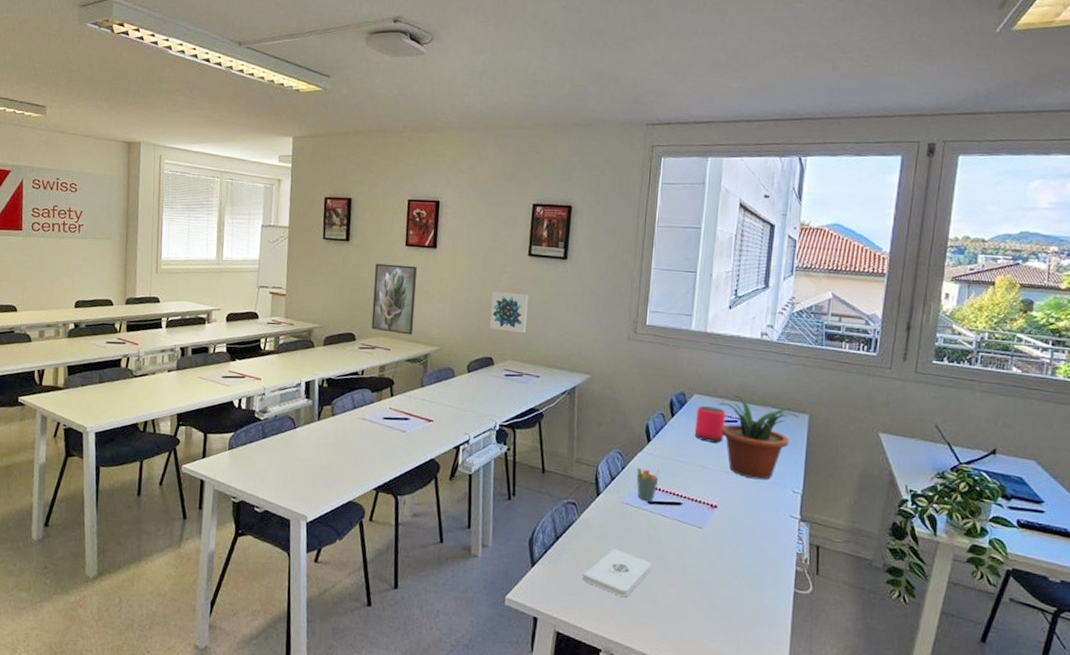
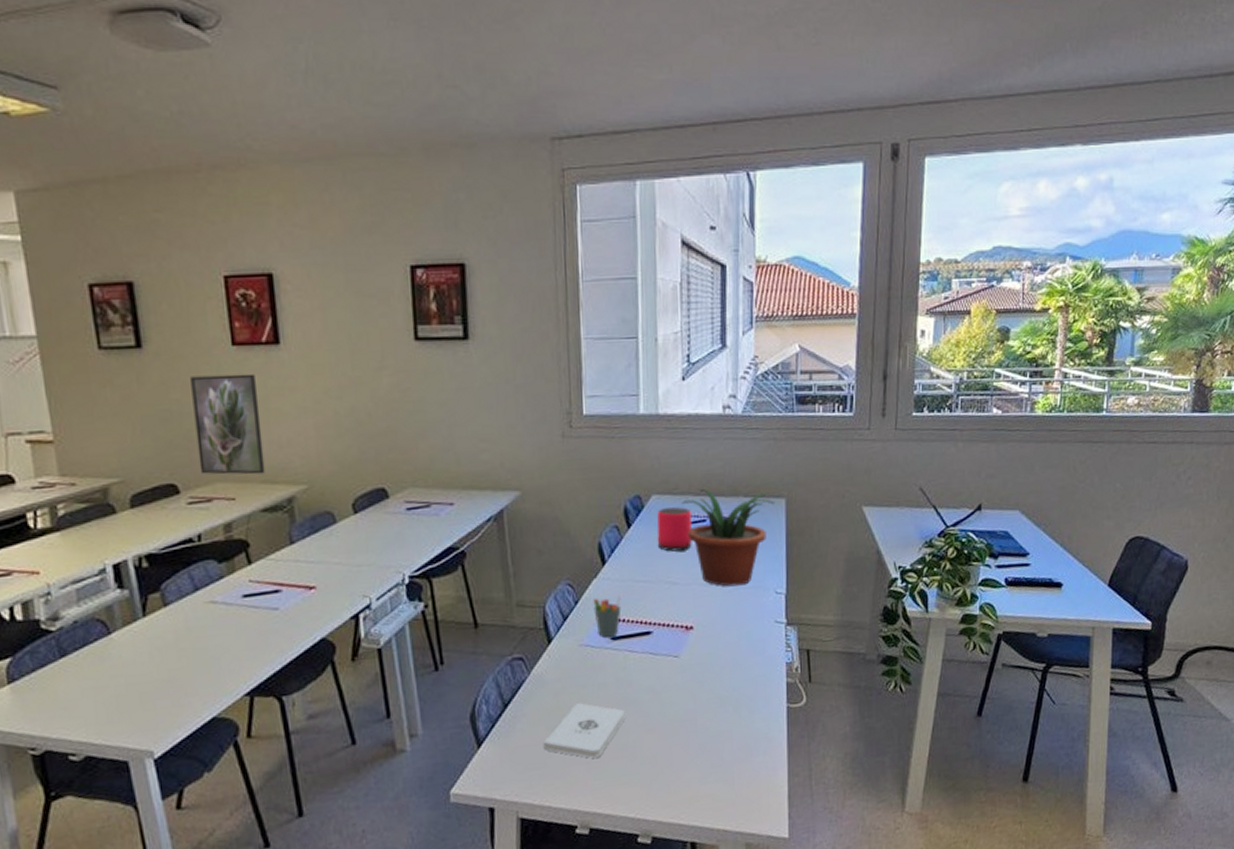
wall art: present [489,291,529,333] -> none [370,394,427,450]

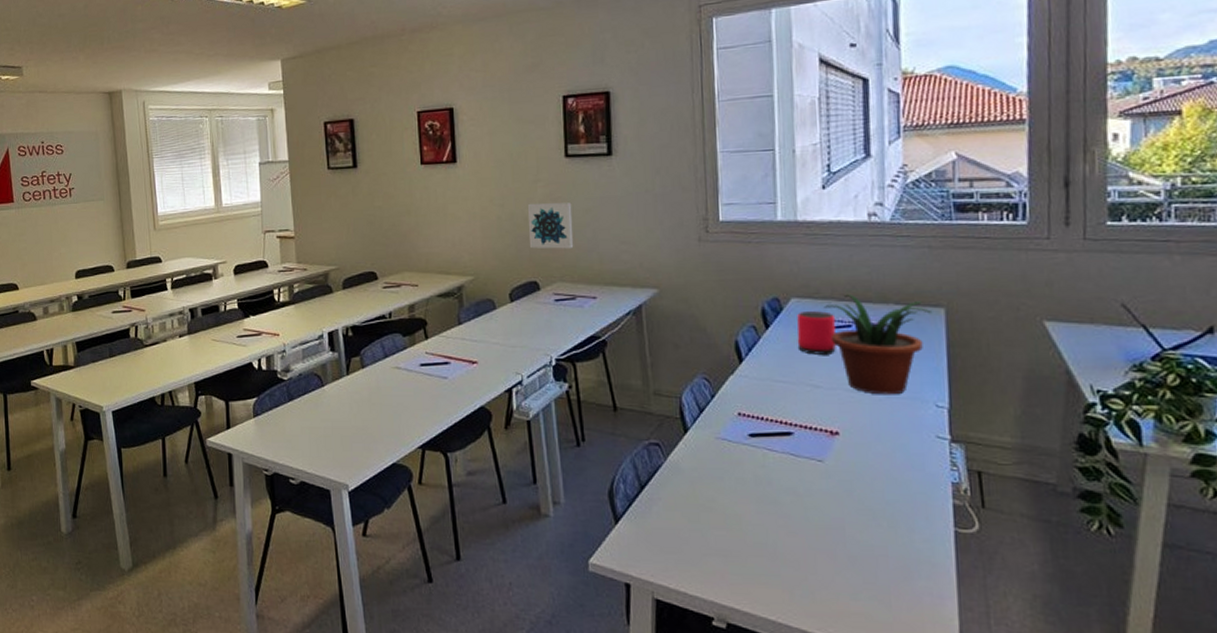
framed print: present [190,373,266,475] -> none [390,186,442,267]
wall art: none [370,394,427,450] -> present [527,202,574,249]
notepad: present [543,703,625,758] -> none [679,495,765,552]
pen holder: present [593,594,622,637] -> none [730,392,761,433]

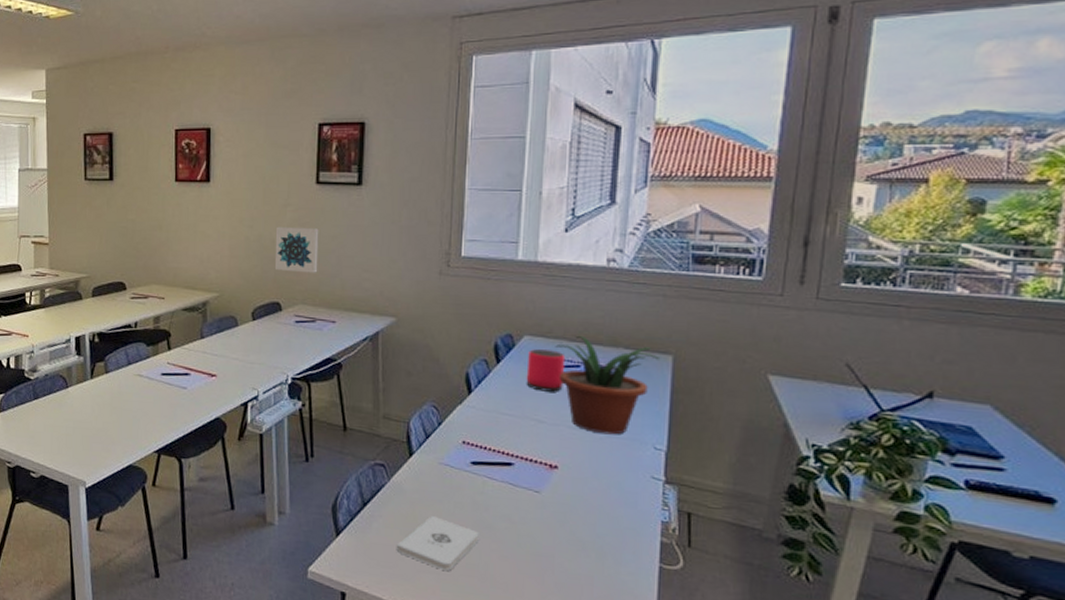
notepad: none [679,495,765,552] -> present [396,516,479,571]

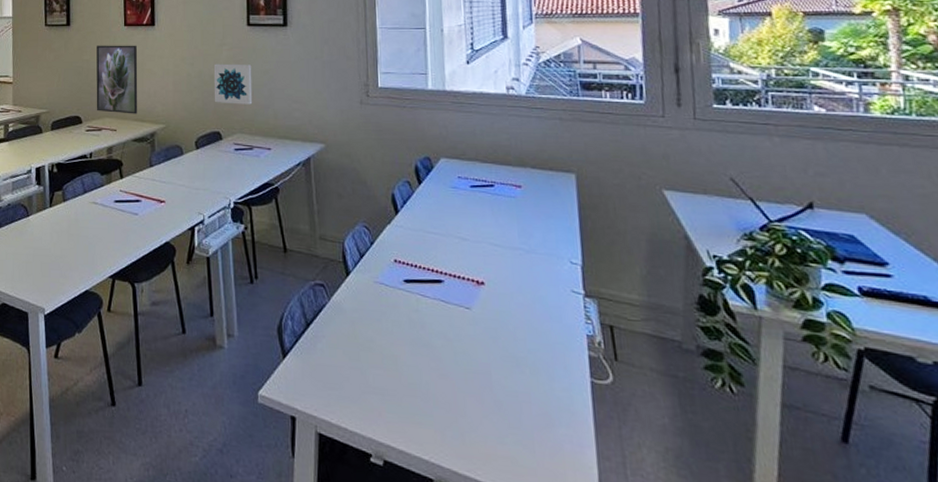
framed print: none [142,203,190,281] -> present [96,45,138,114]
notepad: present [396,516,479,571] -> none [340,335,418,391]
speaker: present [526,349,566,392] -> none [446,171,481,211]
potted plant: present [555,335,661,435] -> none [469,156,565,251]

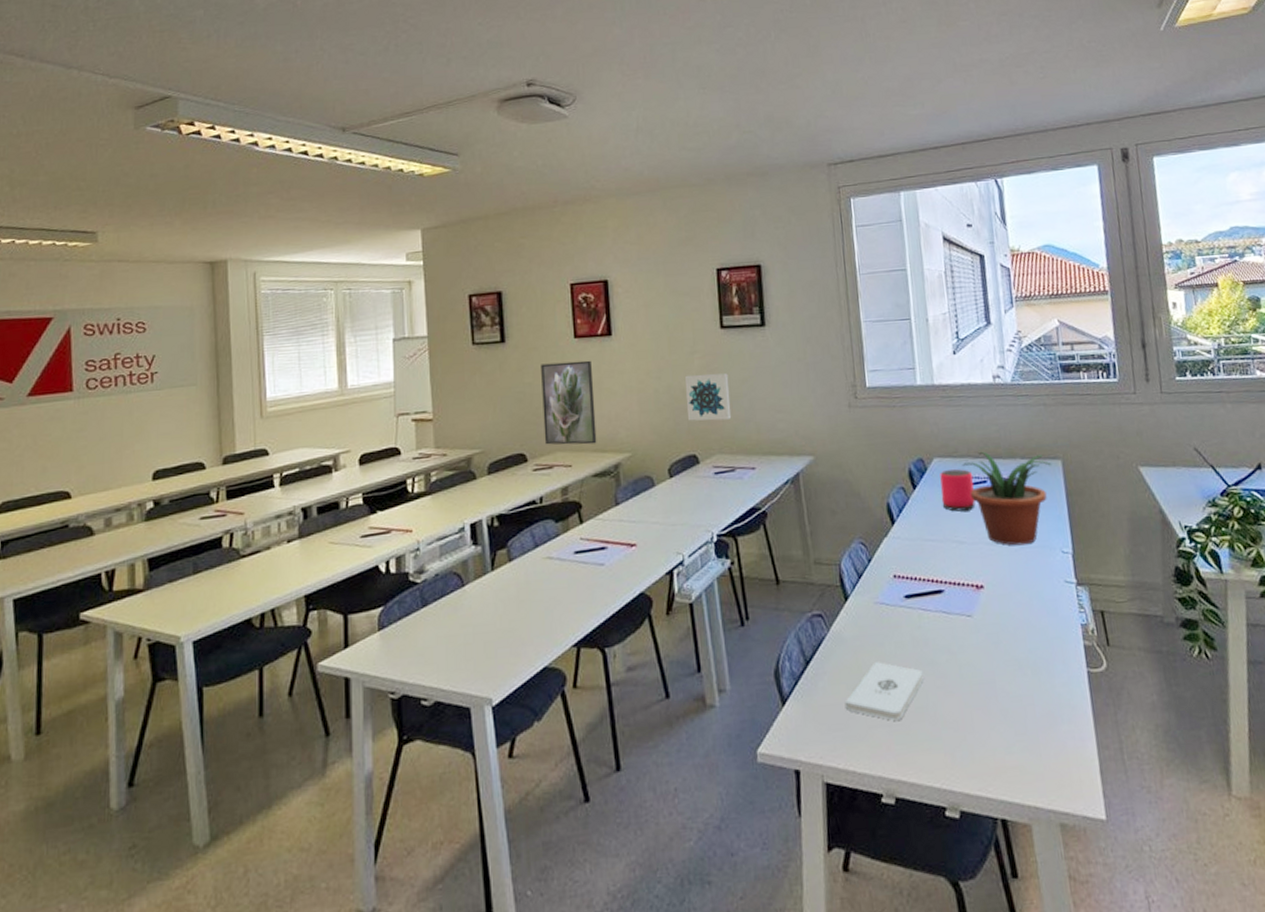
notepad: none [340,335,418,391] -> present [844,662,924,721]
speaker: none [446,171,481,211] -> present [940,469,976,512]
potted plant: none [469,156,565,251] -> present [962,451,1053,546]

